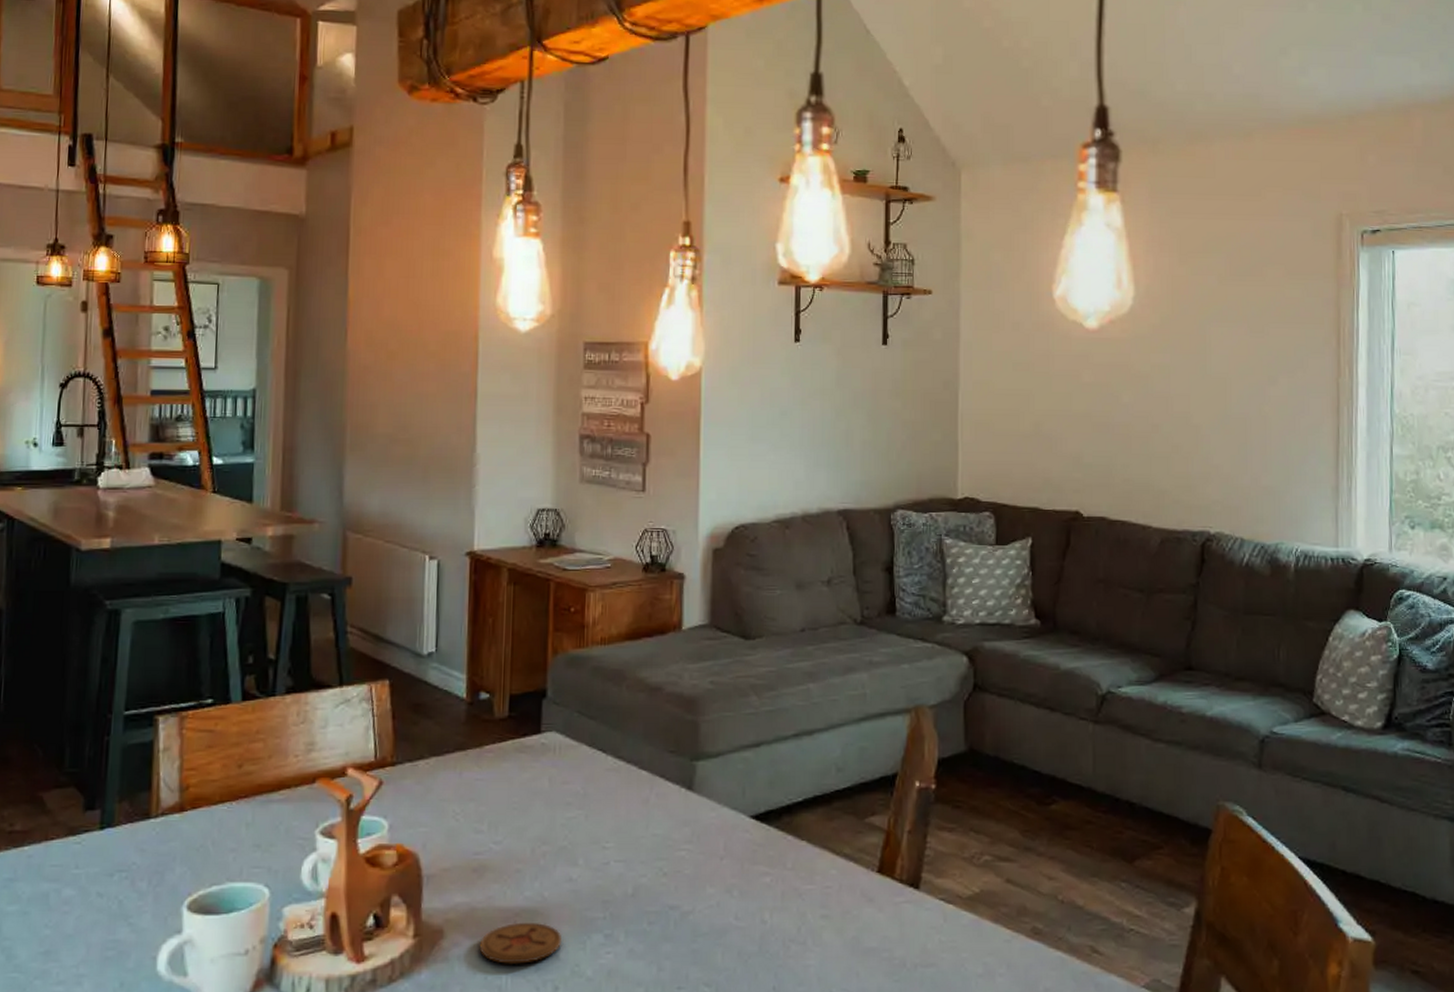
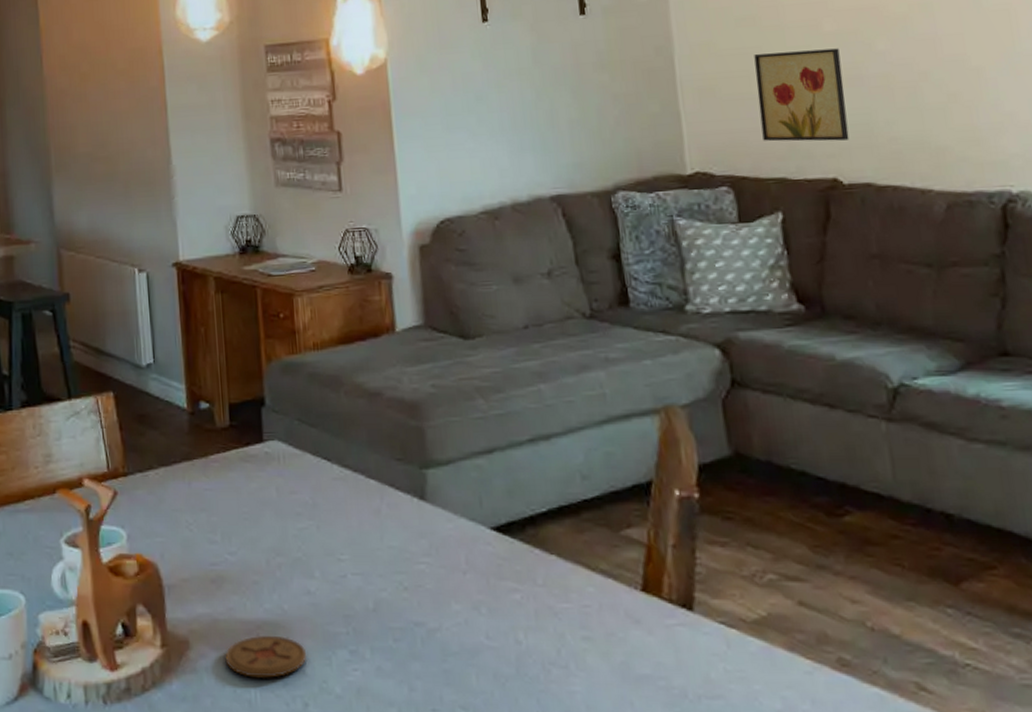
wall art: none [1024,396,1093,478] -> present [754,48,850,142]

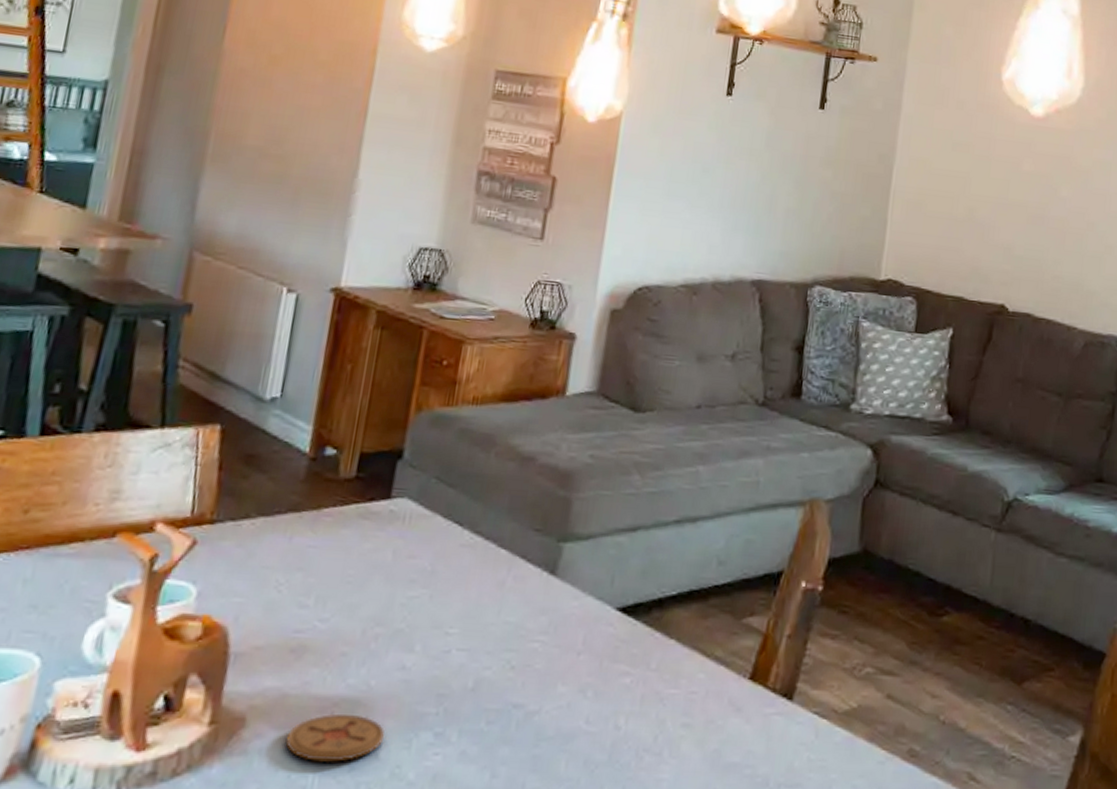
wall art: present [754,48,850,142] -> none [952,179,1031,272]

